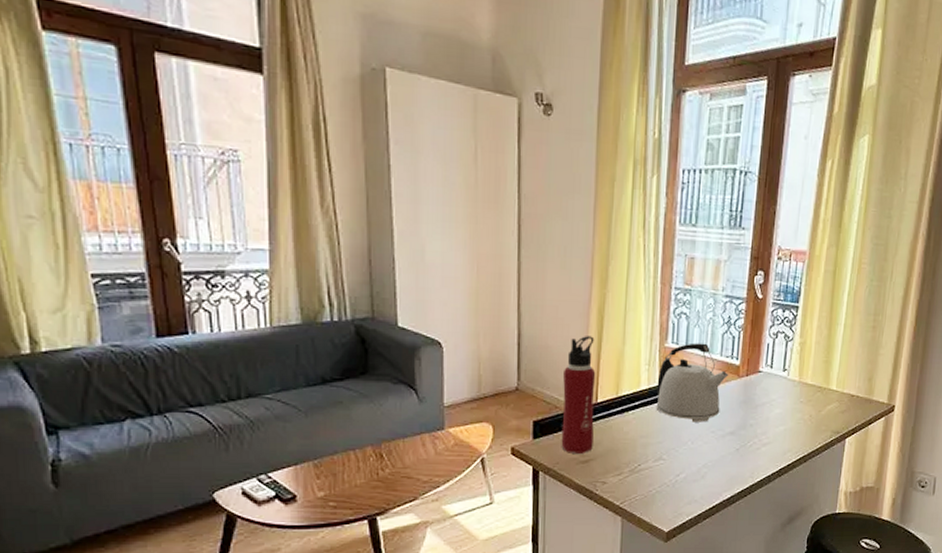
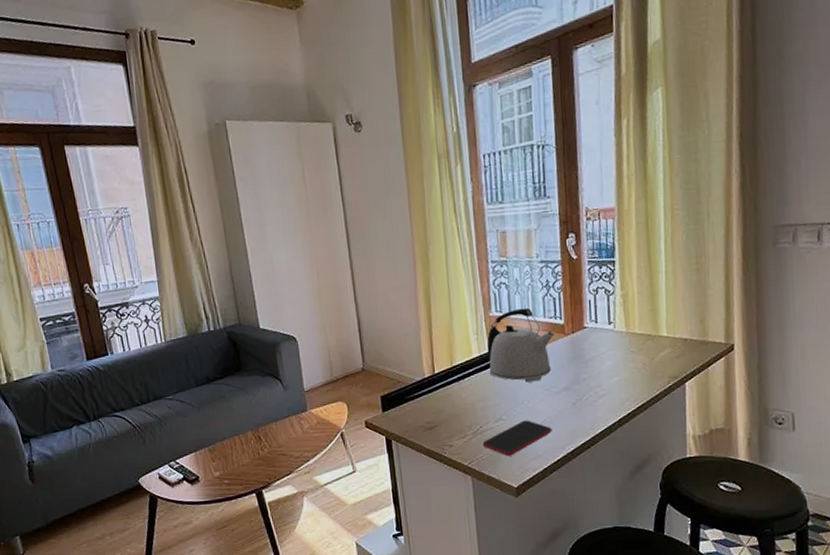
water bottle: present [561,336,596,453] -> none [401,315,436,422]
smartphone: none [638,462,712,499] -> present [482,420,552,456]

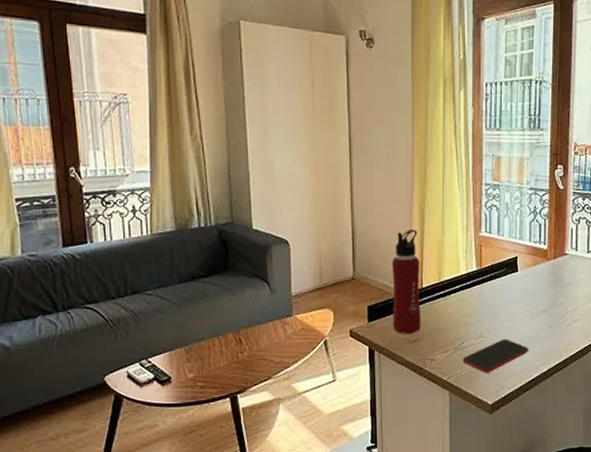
water bottle: none [401,315,436,422] -> present [392,230,421,334]
kettle: present [487,308,555,383] -> none [474,231,538,302]

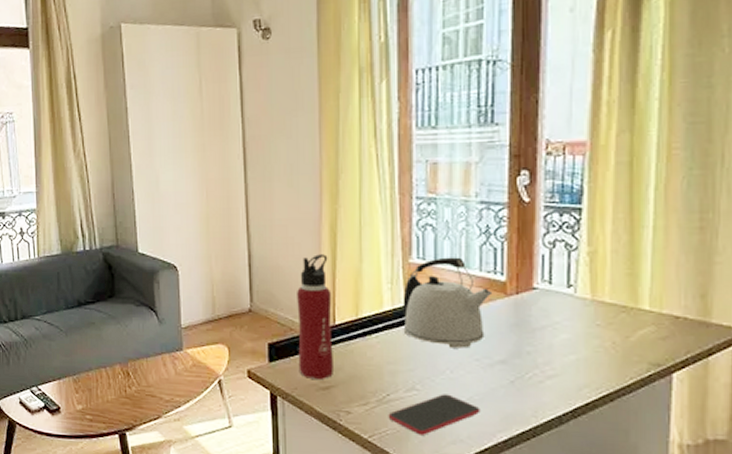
kettle: none [474,231,538,302] -> present [402,257,493,348]

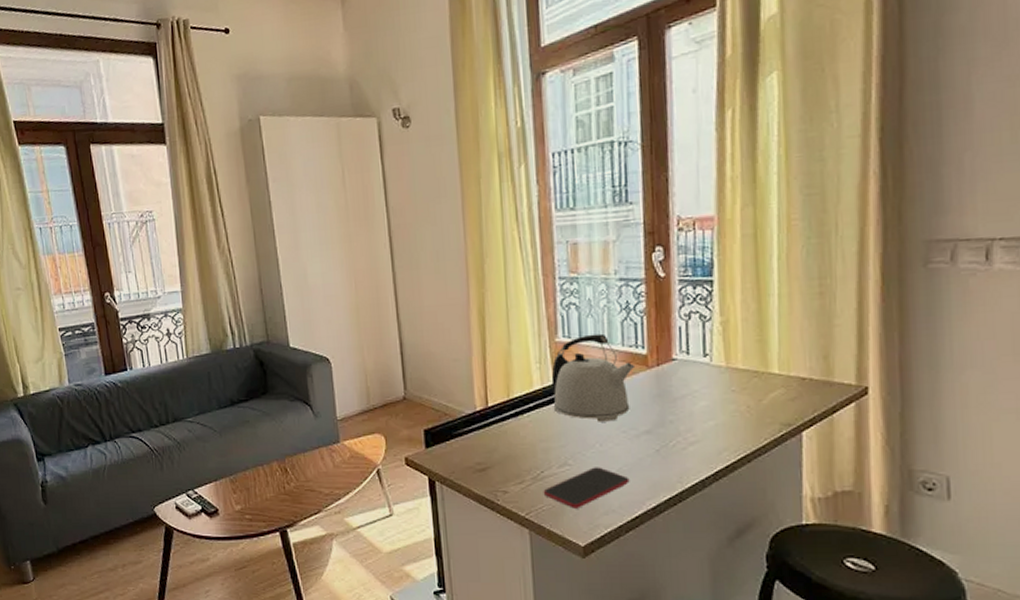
water bottle: present [297,254,333,379] -> none [449,338,489,462]

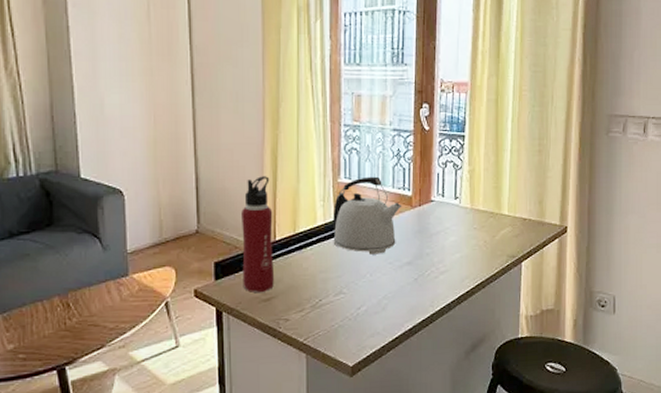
water bottle: none [449,338,489,462] -> present [242,176,274,292]
smartphone: present [543,467,630,509] -> none [320,294,393,333]

